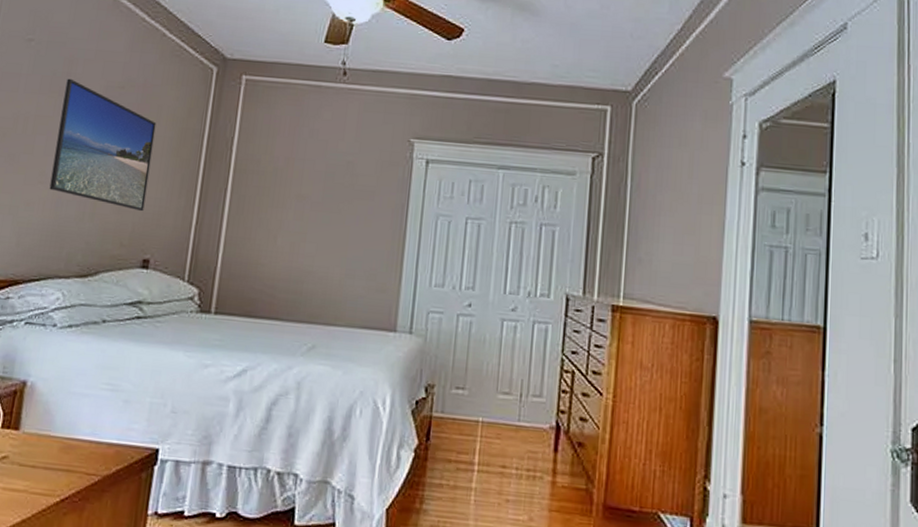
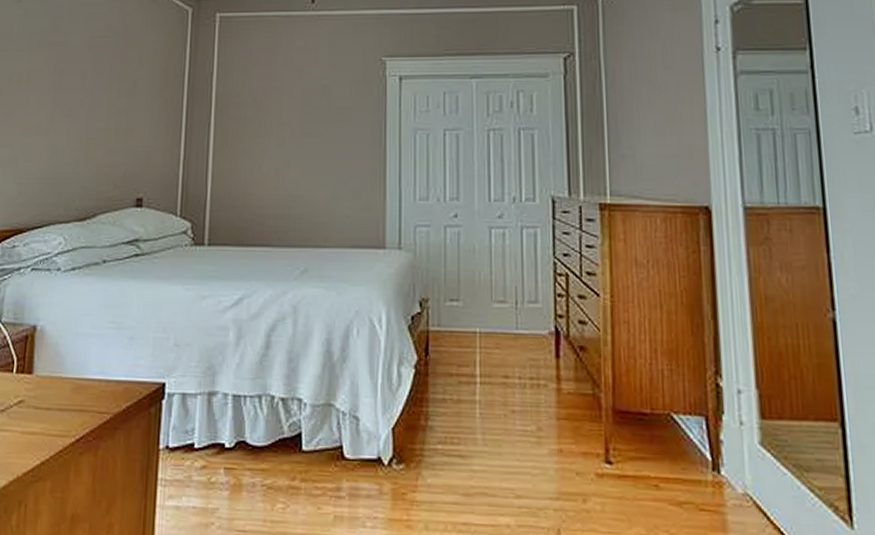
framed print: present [49,78,157,212] -> none [45,33,140,153]

